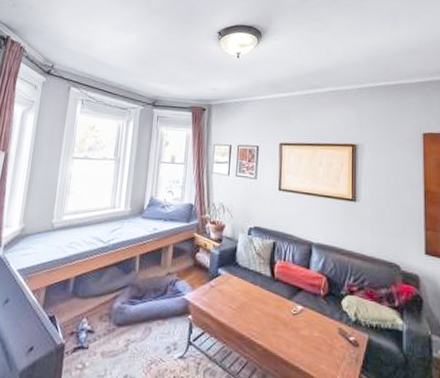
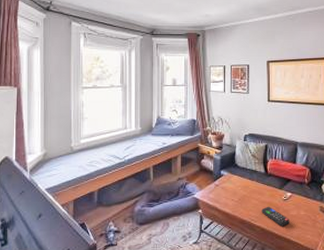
remote control: none [264,320,299,350] -> present [261,206,290,227]

